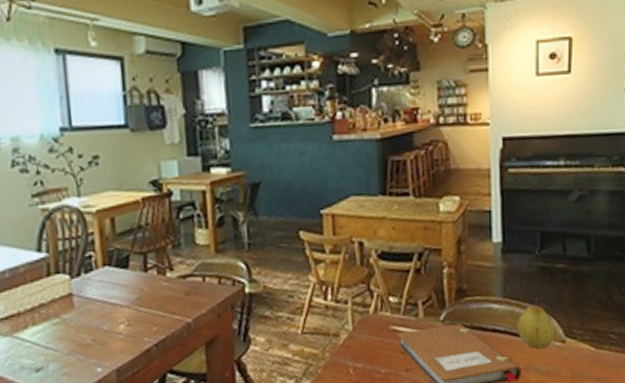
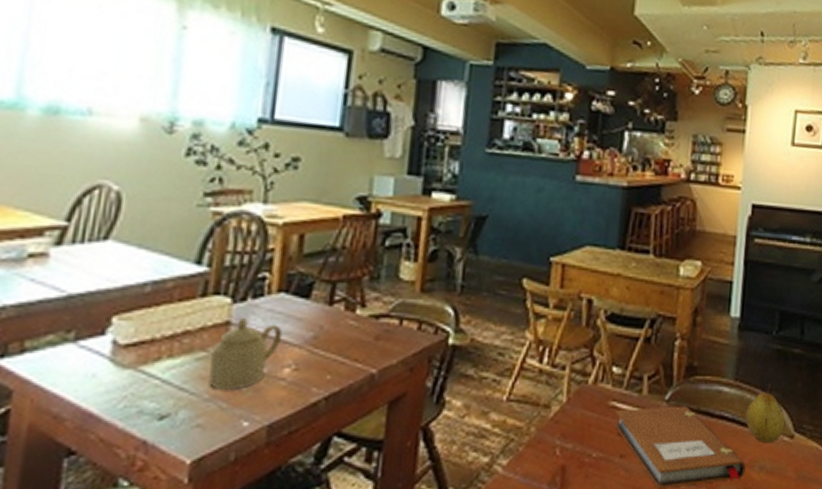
sugar bowl: none [63,288,114,346] -> present [208,317,283,391]

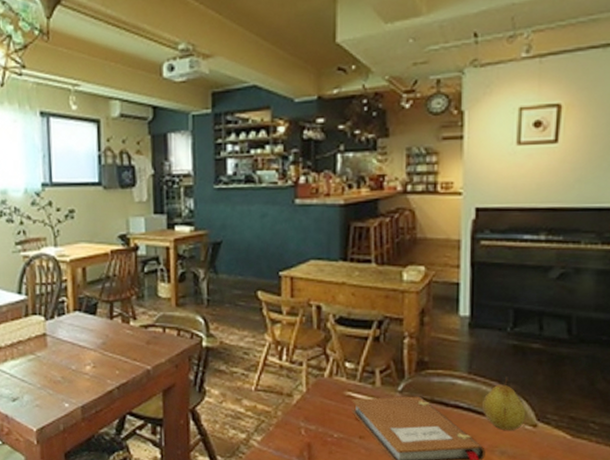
sugar bowl: present [208,317,283,391] -> none [37,330,82,382]

